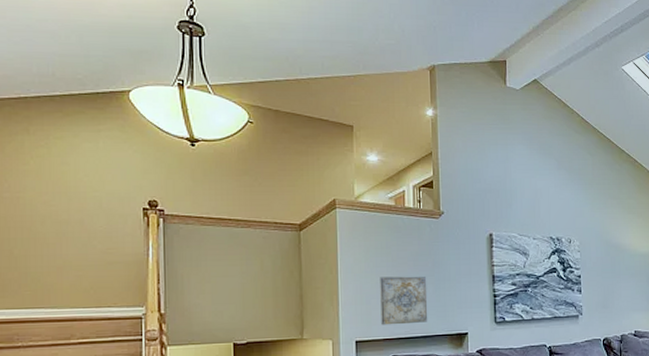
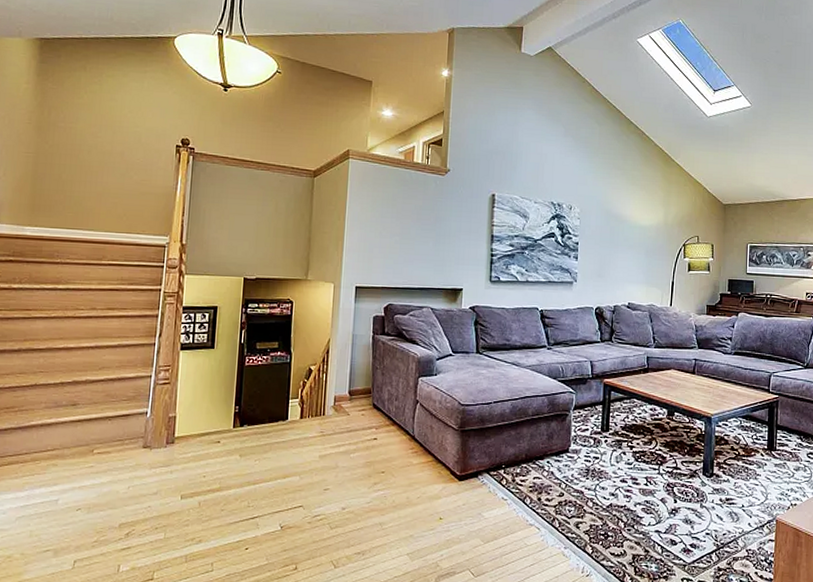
wall art: present [380,276,428,326] -> none [381,227,428,275]

